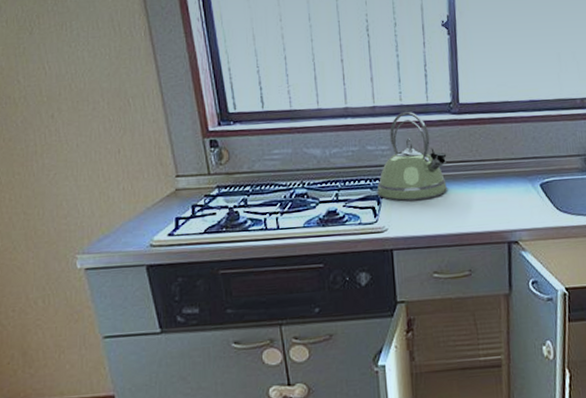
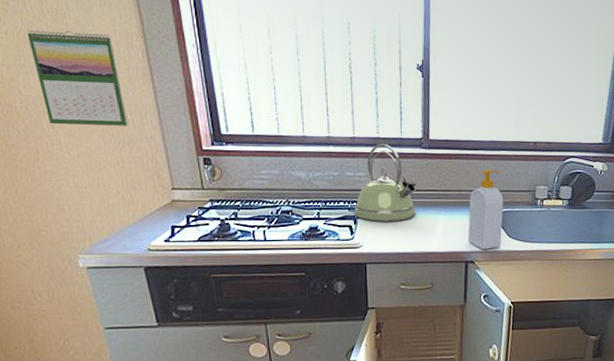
calendar: none [27,13,130,114] -> present [27,30,128,126]
soap bottle: none [509,133,550,227] -> present [468,169,504,250]

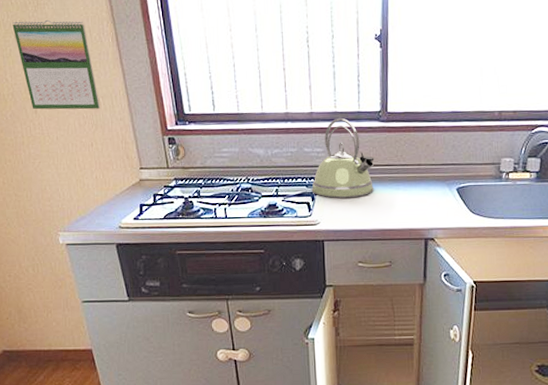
soap bottle: present [468,169,504,250] -> none [428,141,466,226]

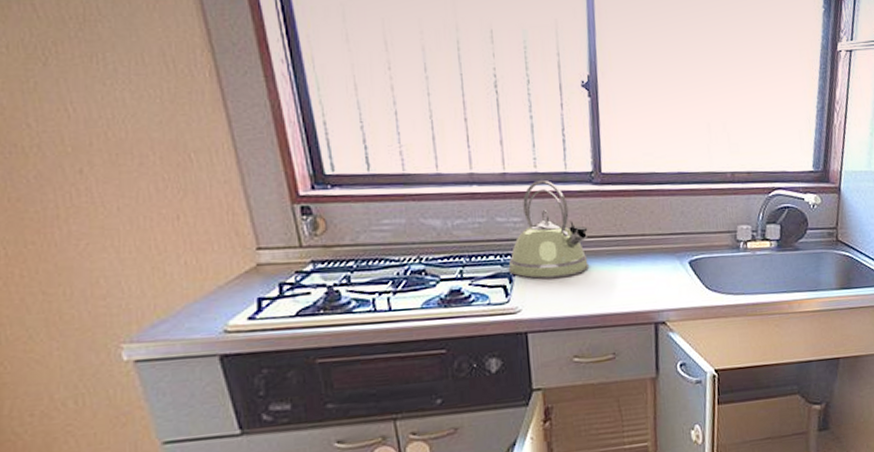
calendar: present [12,19,101,110] -> none [39,42,192,169]

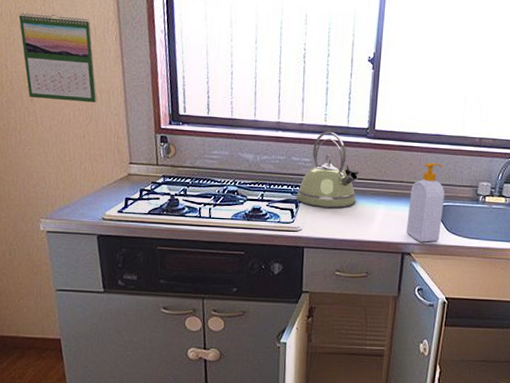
calendar: none [39,42,192,169] -> present [19,13,97,103]
soap bottle: none [655,207,699,307] -> present [407,162,445,242]

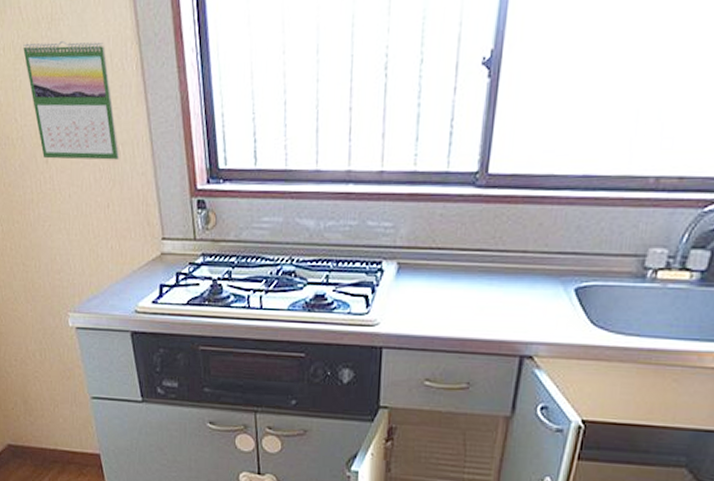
kettle: present [296,132,359,208] -> none [372,181,462,292]
soap bottle: present [407,162,445,242] -> none [529,219,592,341]

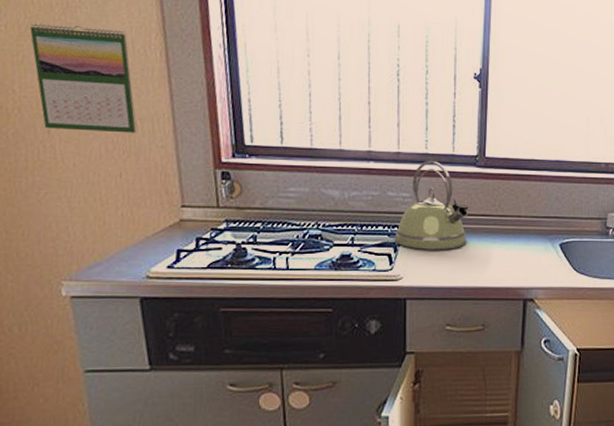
kettle: none [372,181,462,292] -> present [394,161,469,250]

